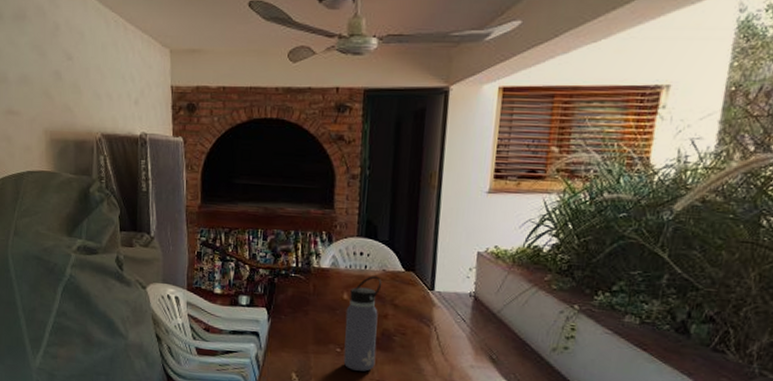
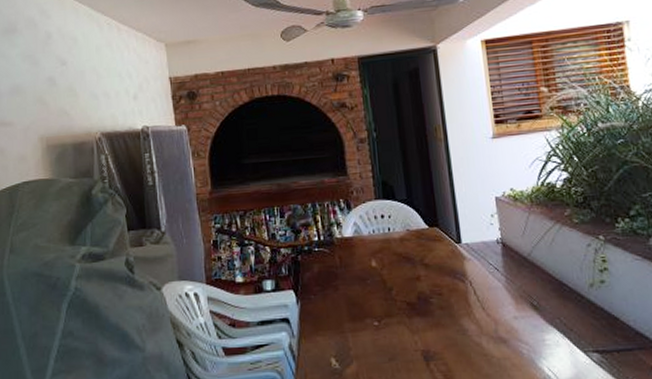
water bottle: present [343,276,382,372] -> none [377,237,417,344]

